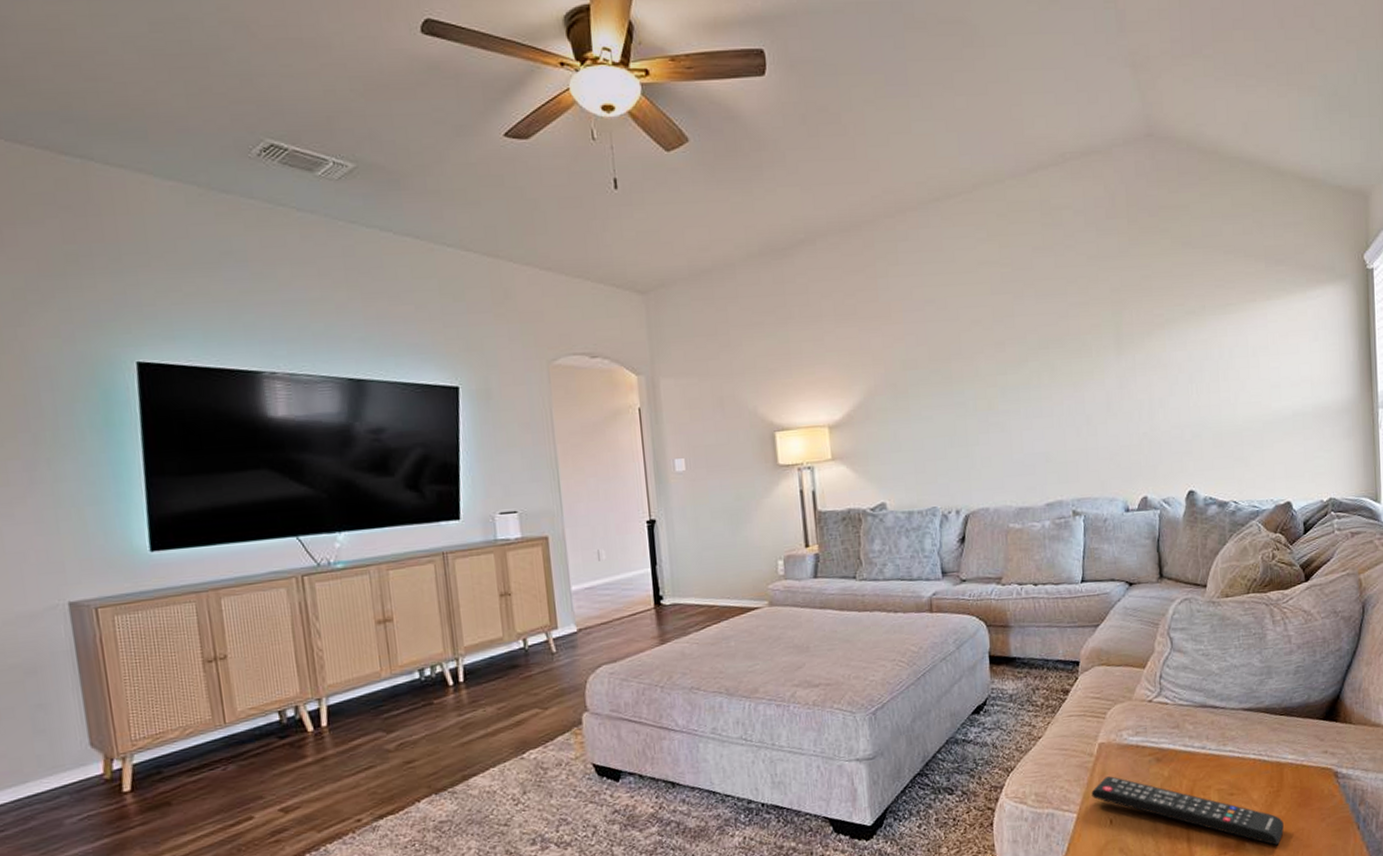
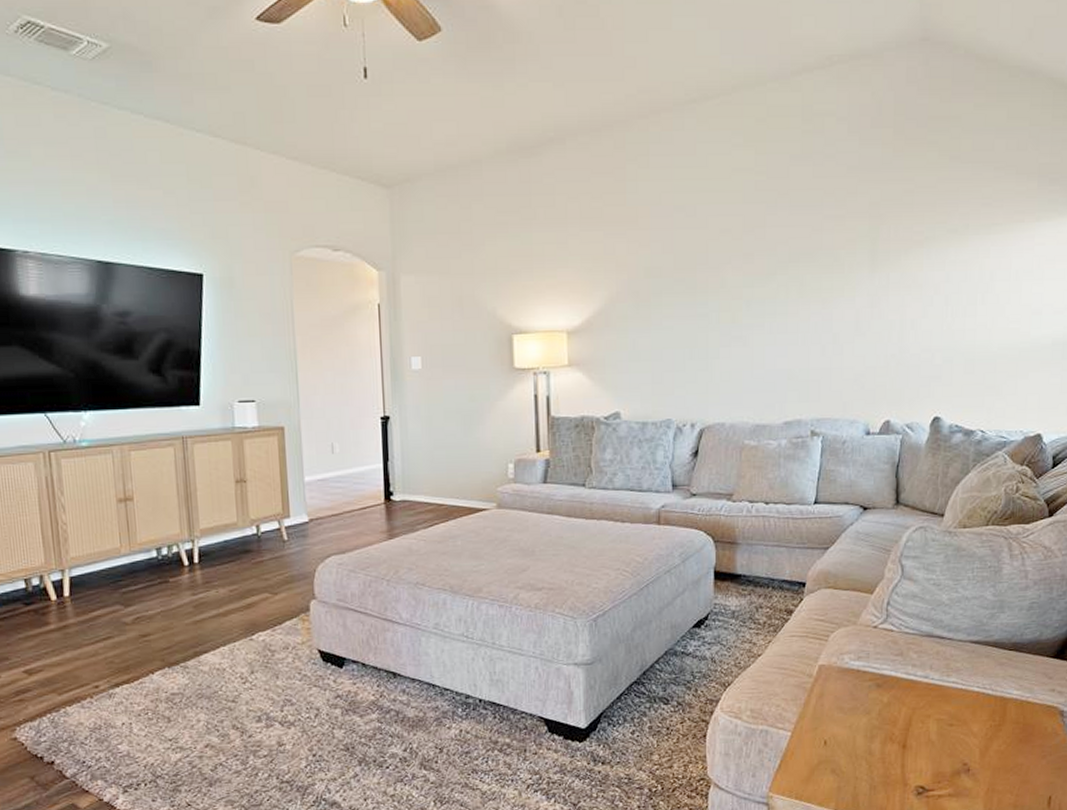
remote control: present [1091,776,1284,846] -> none [807,698,1002,779]

